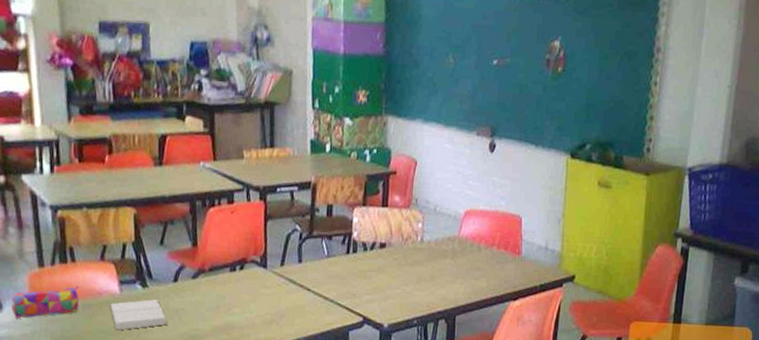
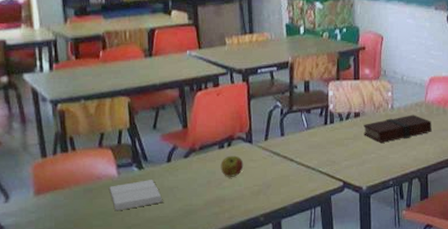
pencil case: present [11,285,80,319] -> none [17,172,81,208]
apple: none [231,279,256,303] -> present [220,155,244,177]
book: none [388,249,464,278] -> present [363,114,432,143]

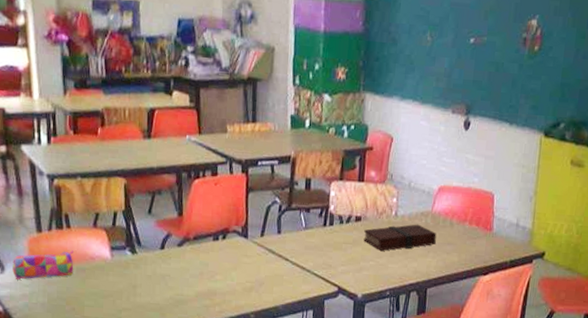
pencil case: none [17,172,81,208] -> present [12,250,74,281]
book: present [108,180,163,211] -> none [101,265,155,294]
apple: present [220,155,244,177] -> none [214,248,238,271]

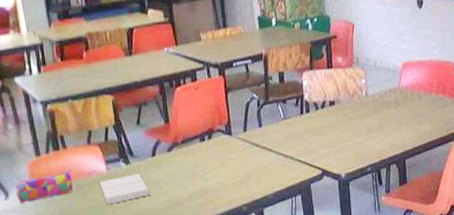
book: none [101,265,155,294] -> present [99,174,150,205]
book: present [363,224,437,251] -> none [339,100,407,130]

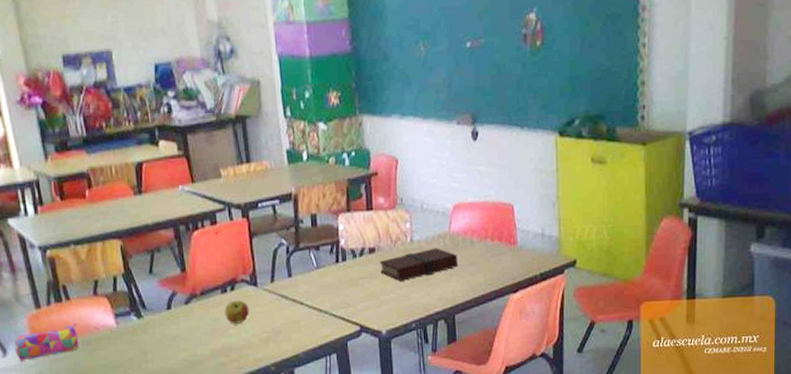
book: present [99,174,150,205] -> none [108,329,166,364]
apple: none [202,147,225,169] -> present [224,300,250,324]
book: none [339,100,407,130] -> present [380,248,458,281]

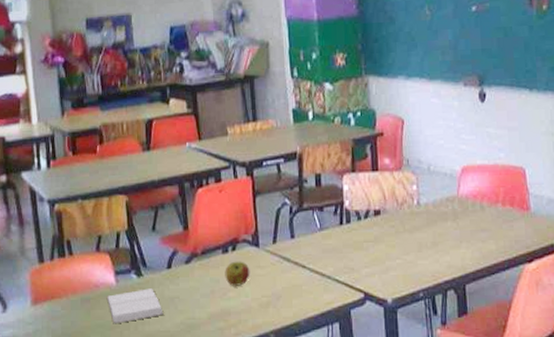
pencil case: present [14,323,79,362] -> none [15,279,78,319]
book: none [108,329,166,364] -> present [106,288,164,324]
book: present [380,248,458,281] -> none [385,211,467,246]

